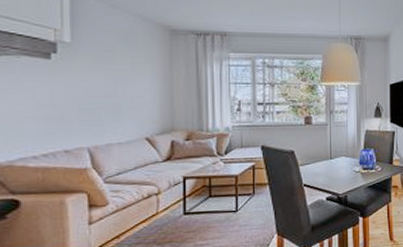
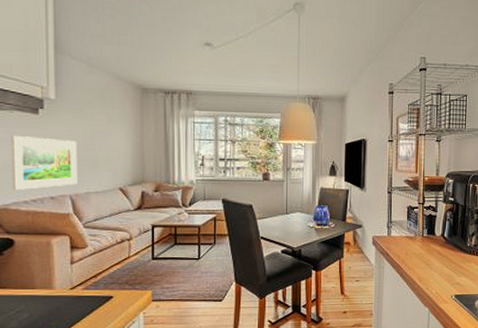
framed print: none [18,82,97,144] -> present [11,135,77,190]

